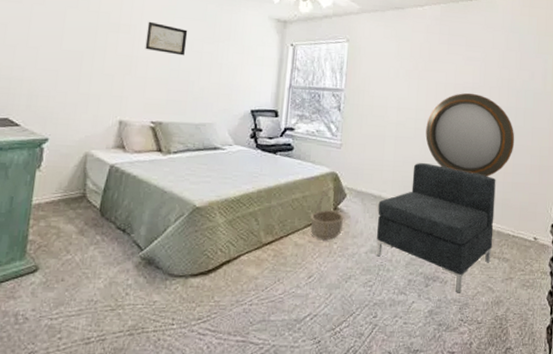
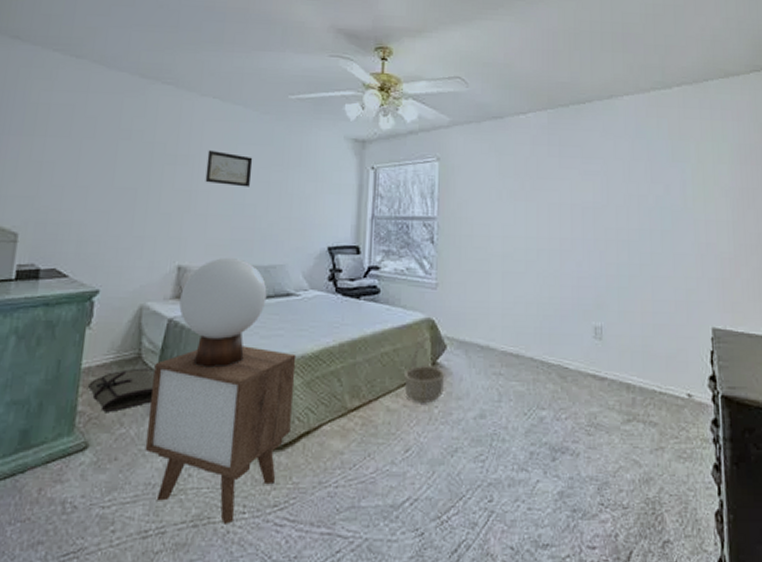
tool roll: none [38,206,98,241] -> present [88,369,155,412]
nightstand: none [88,190,221,333] -> present [145,346,297,524]
table lamp: none [120,115,197,207] -> present [179,258,267,368]
chair: present [376,163,496,293] -> none [486,303,635,469]
home mirror: present [425,92,515,177] -> none [539,214,652,318]

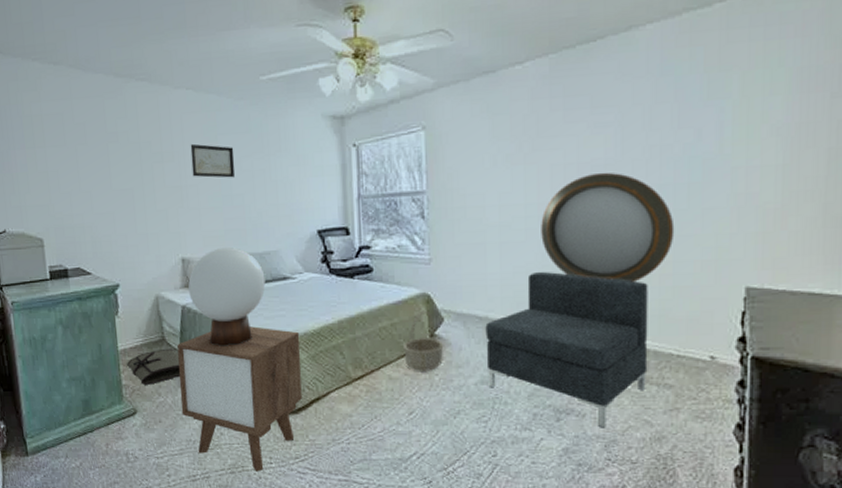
chair: none [486,303,635,469] -> present [485,272,648,428]
home mirror: none [539,214,652,318] -> present [541,172,675,282]

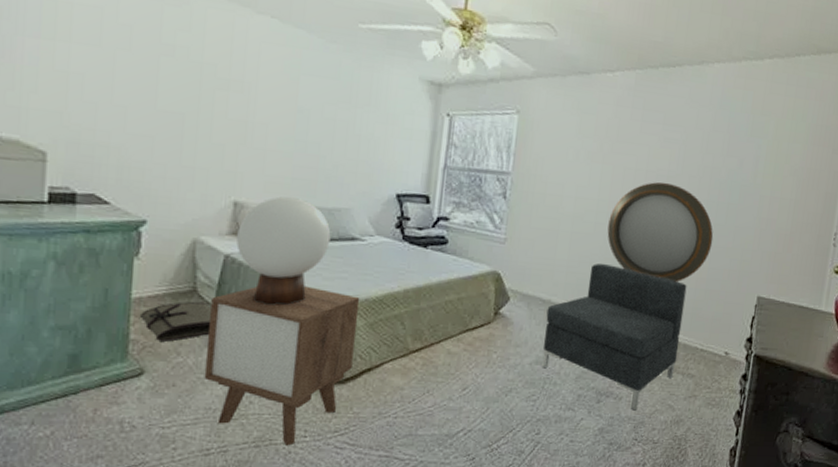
wall art: present [190,143,235,178] -> none [263,77,317,124]
basket: present [403,310,444,371] -> none [466,288,507,348]

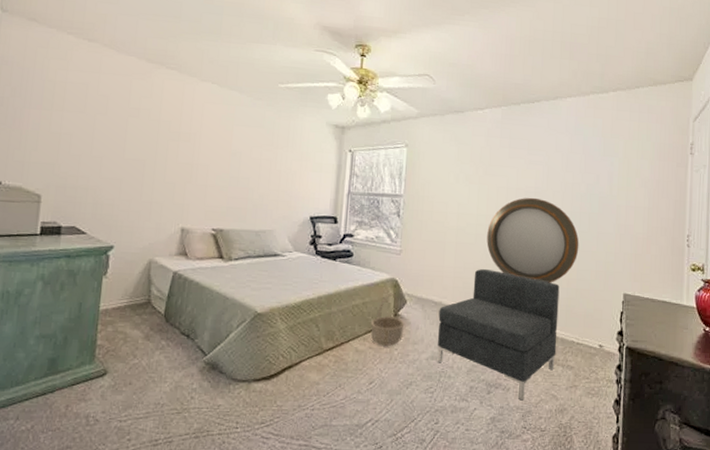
tool roll: present [140,302,213,342] -> none [106,312,163,346]
nightstand: present [204,286,360,446] -> none [154,296,282,436]
table lamp: present [236,196,331,306] -> none [183,222,258,313]
basket: none [466,288,507,348] -> present [370,293,405,346]

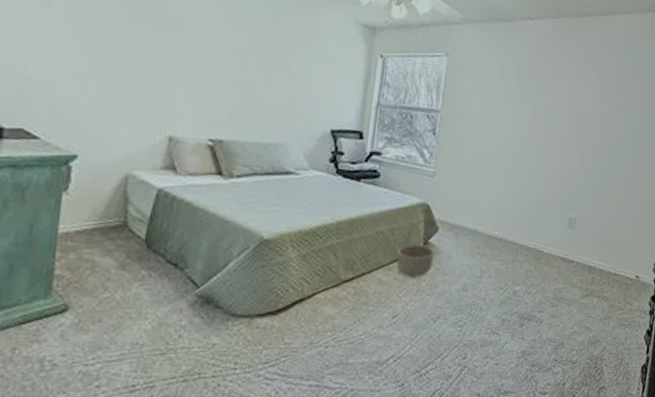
chair: present [437,269,560,401] -> none [468,195,601,333]
home mirror: present [487,197,579,283] -> none [529,120,624,212]

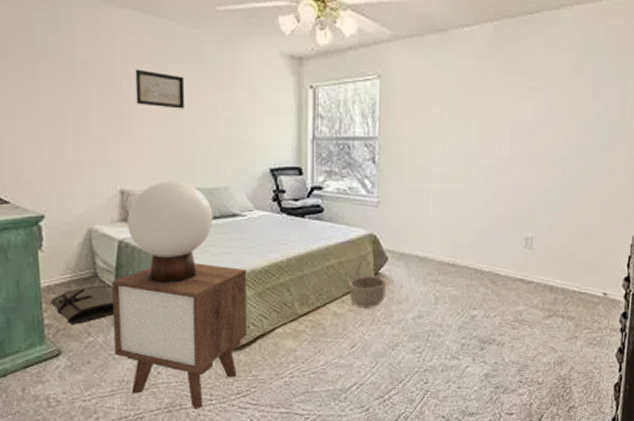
tool roll: none [67,236,143,277] -> present [51,287,115,324]
nightstand: none [132,219,294,379] -> present [112,263,247,409]
table lamp: none [170,132,266,239] -> present [127,181,213,283]
wall art: none [201,17,256,62] -> present [135,69,185,109]

